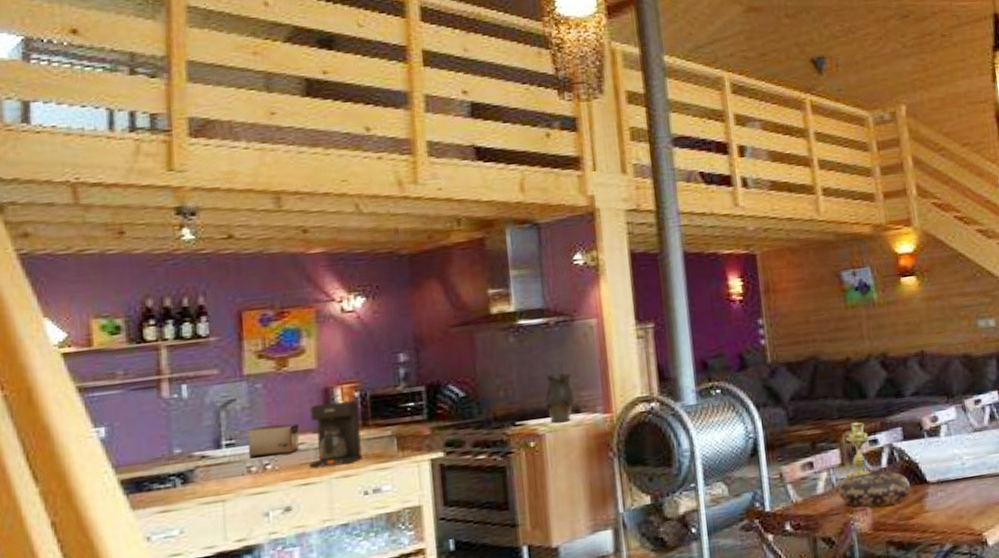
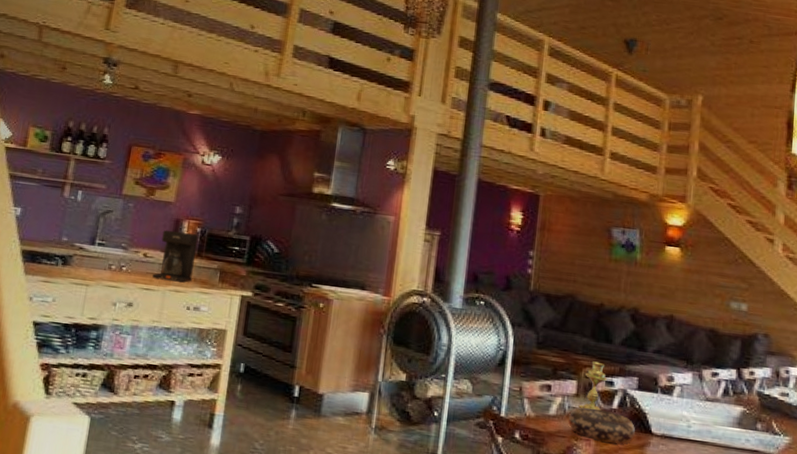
toaster: present [248,423,300,459] -> none [112,235,152,264]
vase: present [545,373,575,424] -> none [338,253,365,295]

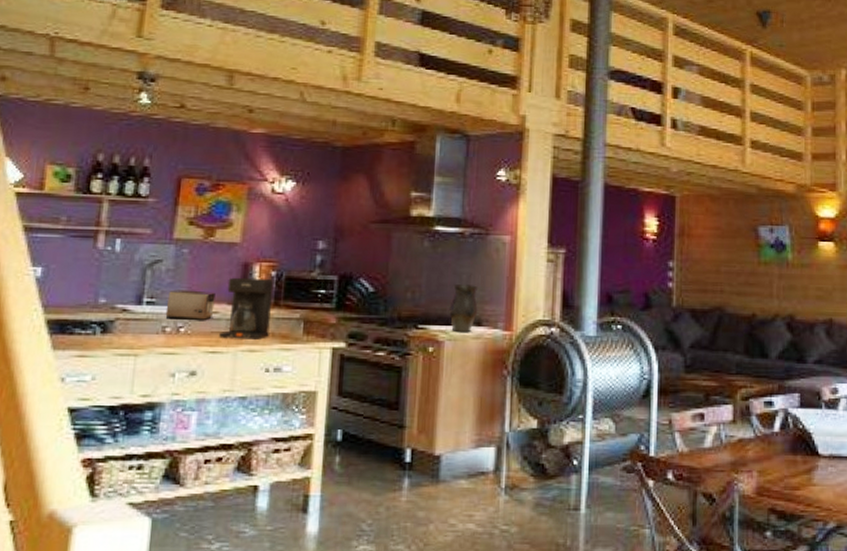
toaster: none [112,235,152,264] -> present [165,289,216,321]
vase: none [338,253,365,295] -> present [449,284,479,333]
decorative bowl: present [568,407,636,444] -> none [725,434,801,471]
candlestick: present [578,361,608,411] -> none [736,380,766,437]

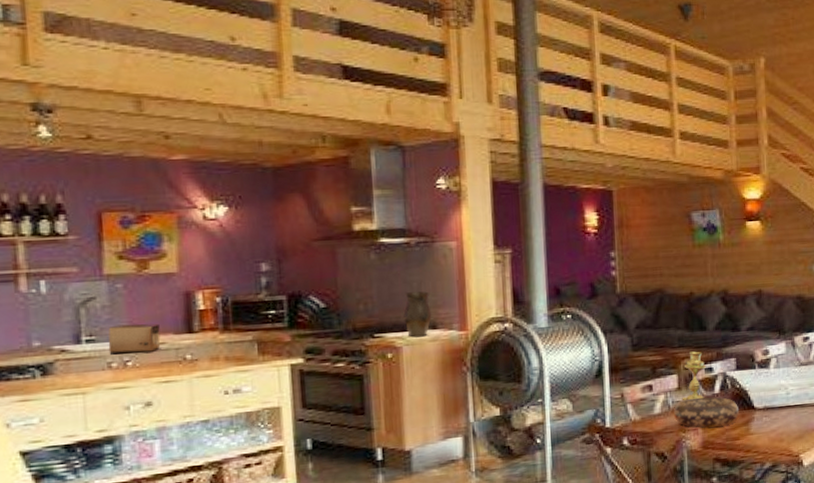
coffee maker: present [219,277,274,341] -> none [170,305,224,368]
decorative bowl: none [725,434,801,471] -> present [673,397,740,428]
candlestick: none [736,380,766,437] -> present [682,351,707,402]

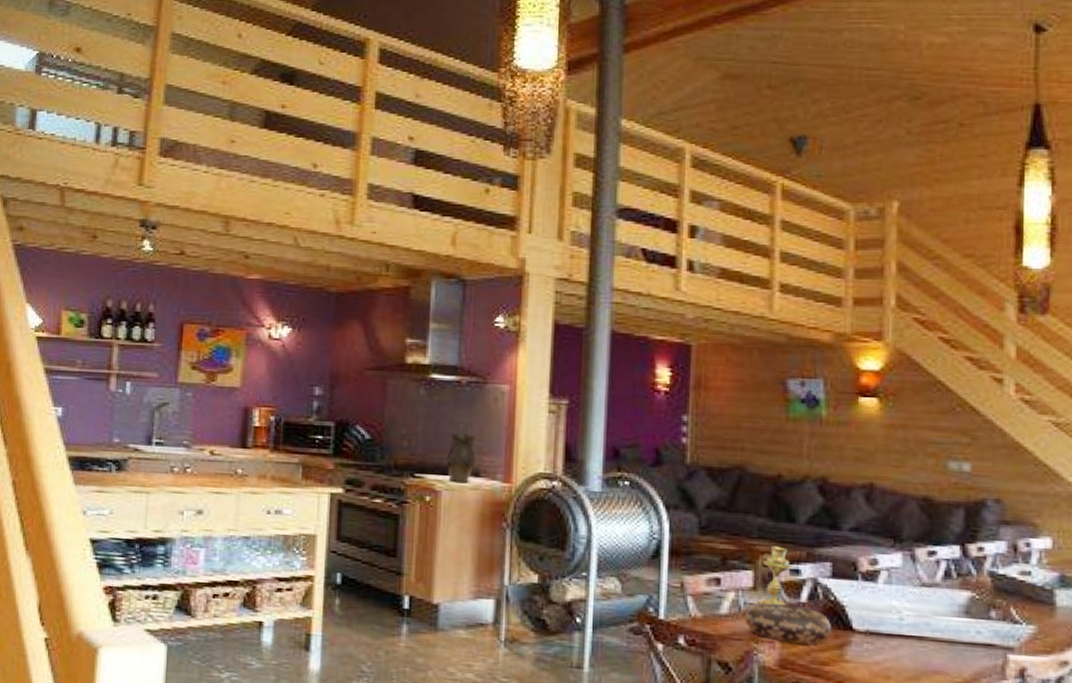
toaster: present [108,323,161,355] -> none [173,431,218,463]

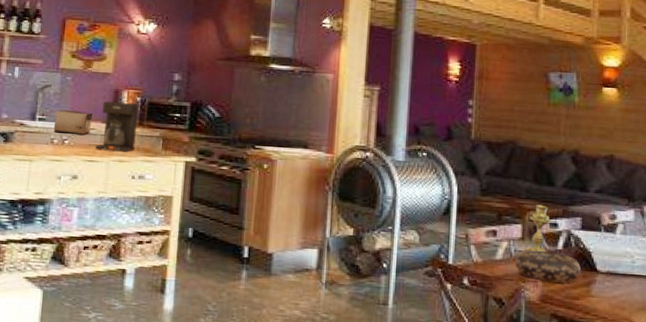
toaster: none [173,431,218,463] -> present [53,109,93,136]
coffee maker: none [223,421,273,483] -> present [95,101,139,153]
vase: present [446,434,477,484] -> none [281,113,306,154]

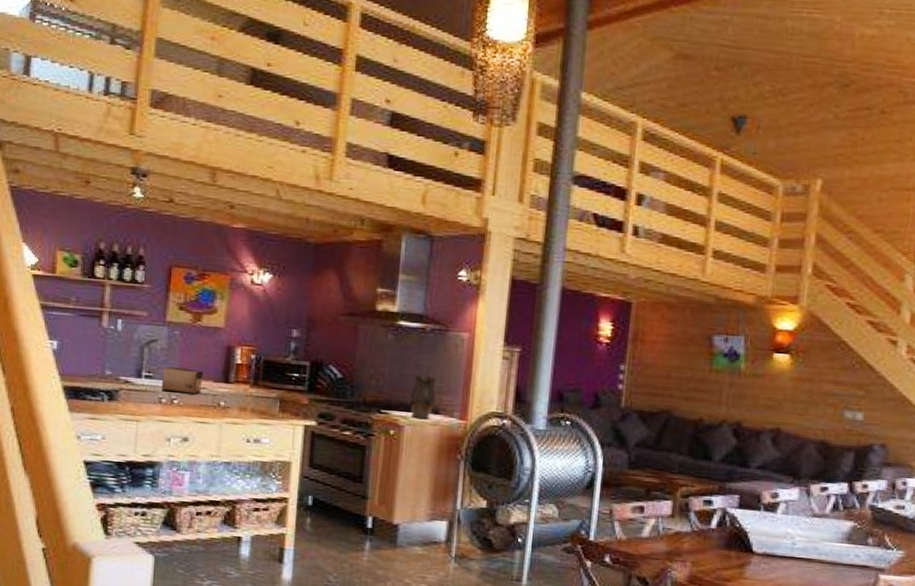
coffee maker: present [95,101,139,153] -> none [207,358,254,415]
vase: none [281,113,306,154] -> present [409,375,438,420]
decorative bowl: present [514,250,582,283] -> none [662,528,736,564]
candlestick: present [524,204,552,252] -> none [673,480,706,531]

